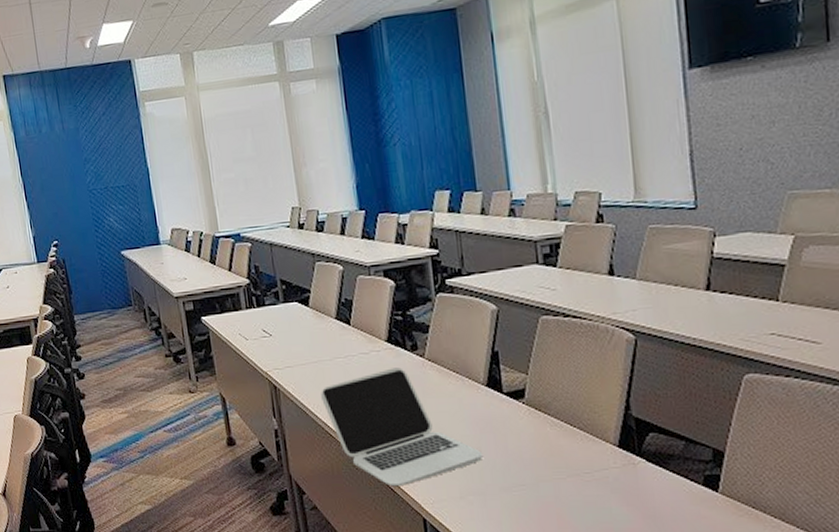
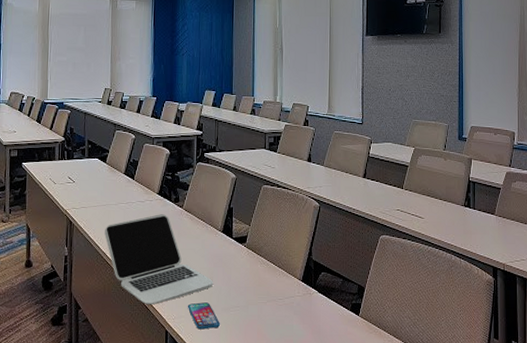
smartphone: none [449,481,501,516] -> present [187,302,221,330]

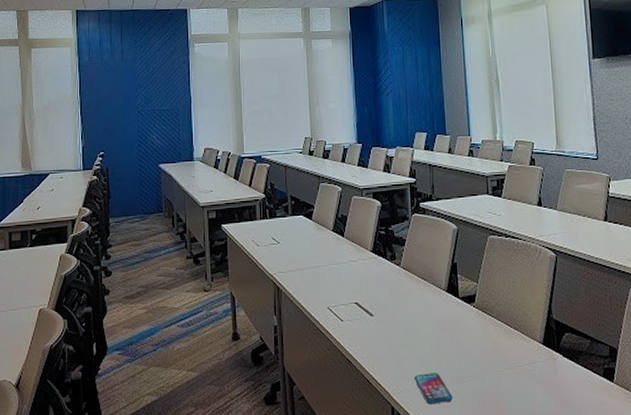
laptop: present [105,214,213,305] -> none [316,274,441,378]

